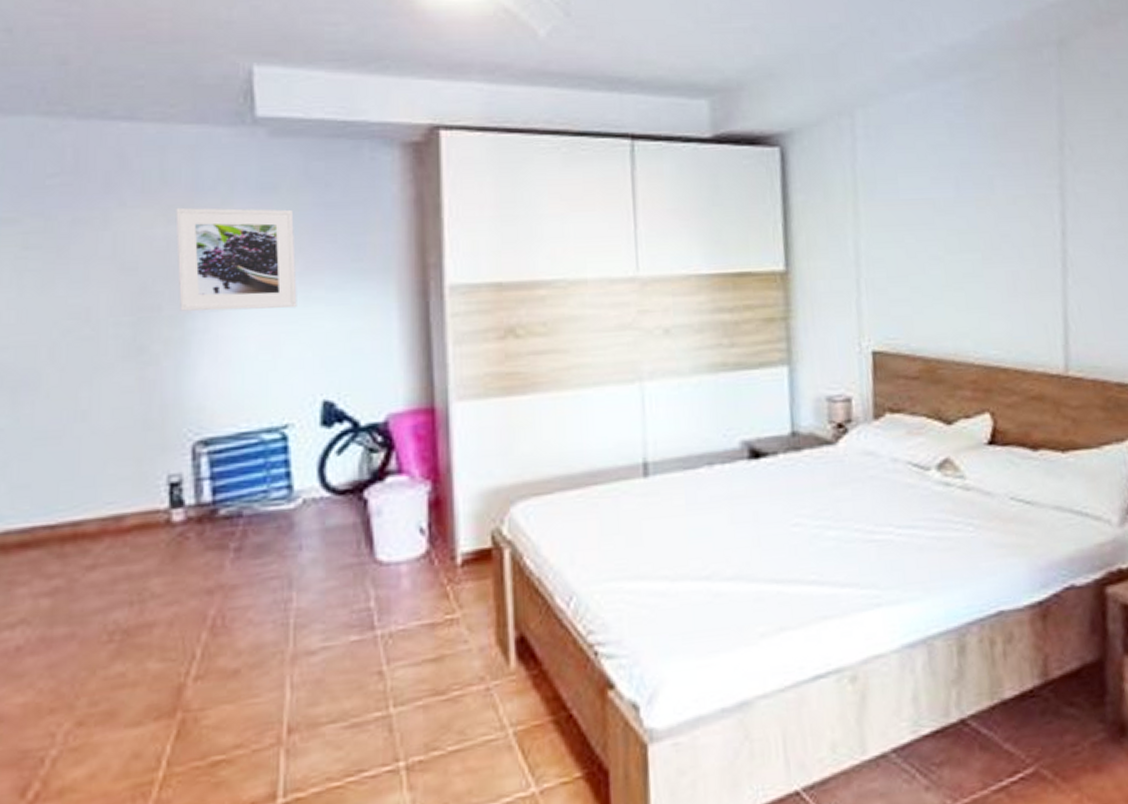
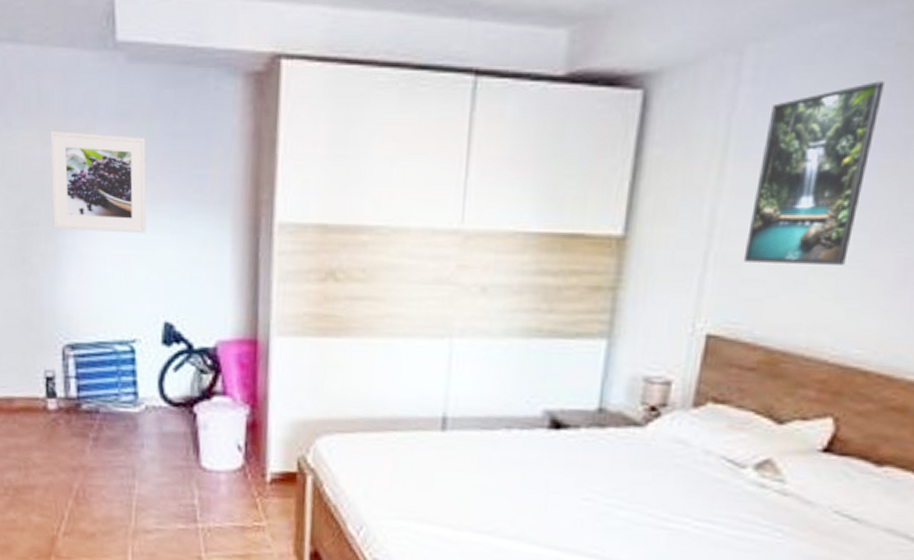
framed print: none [884,135,968,285] -> present [743,81,884,265]

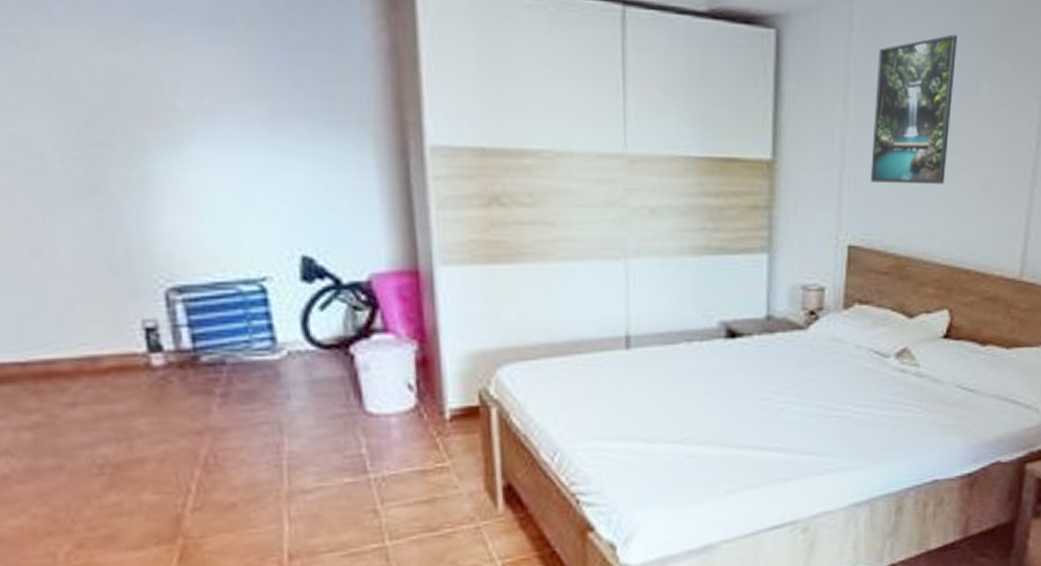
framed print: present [50,130,147,234] -> none [117,33,266,157]

